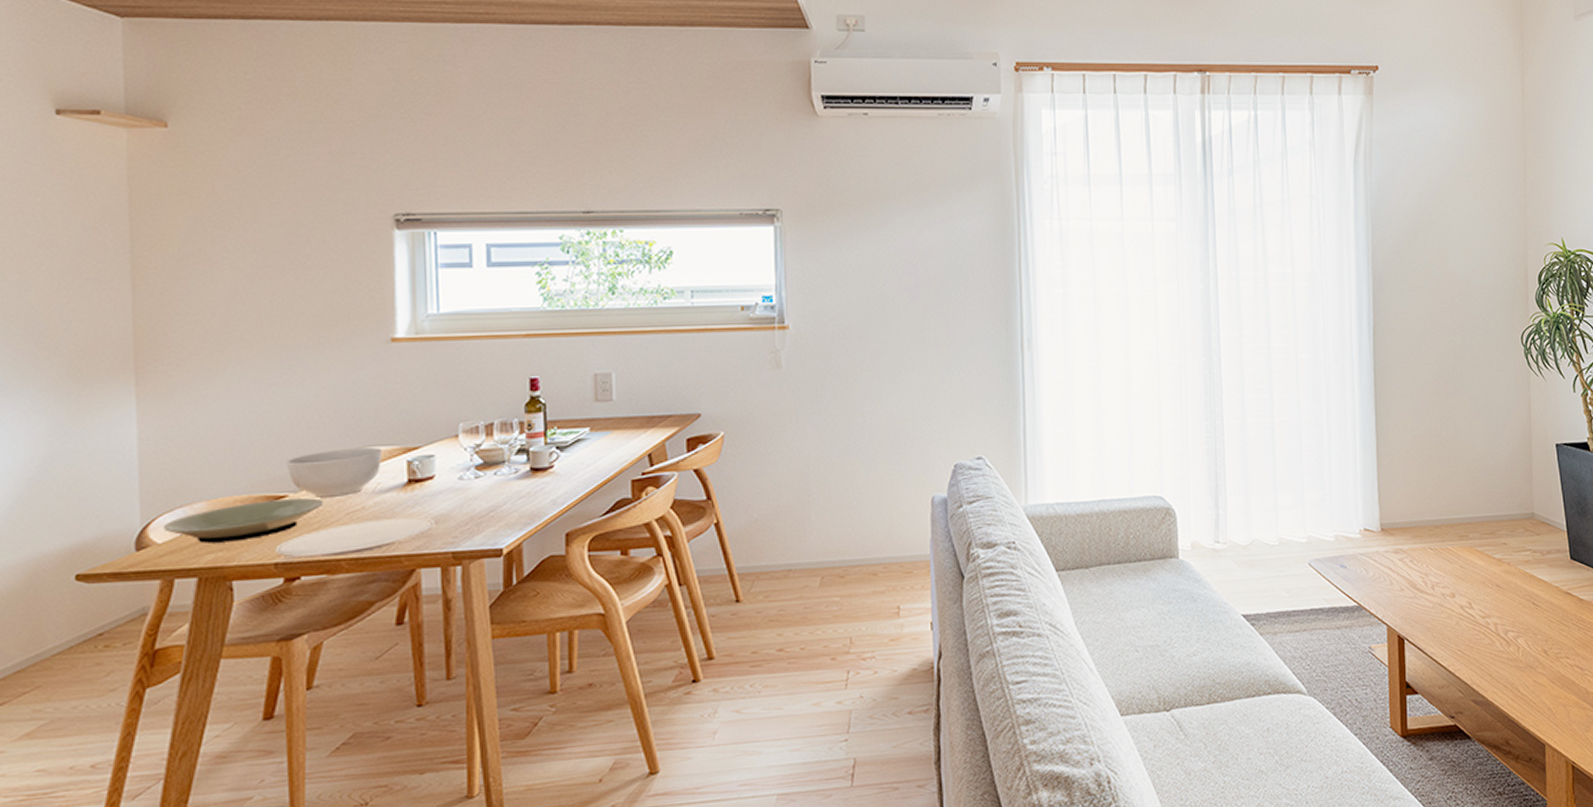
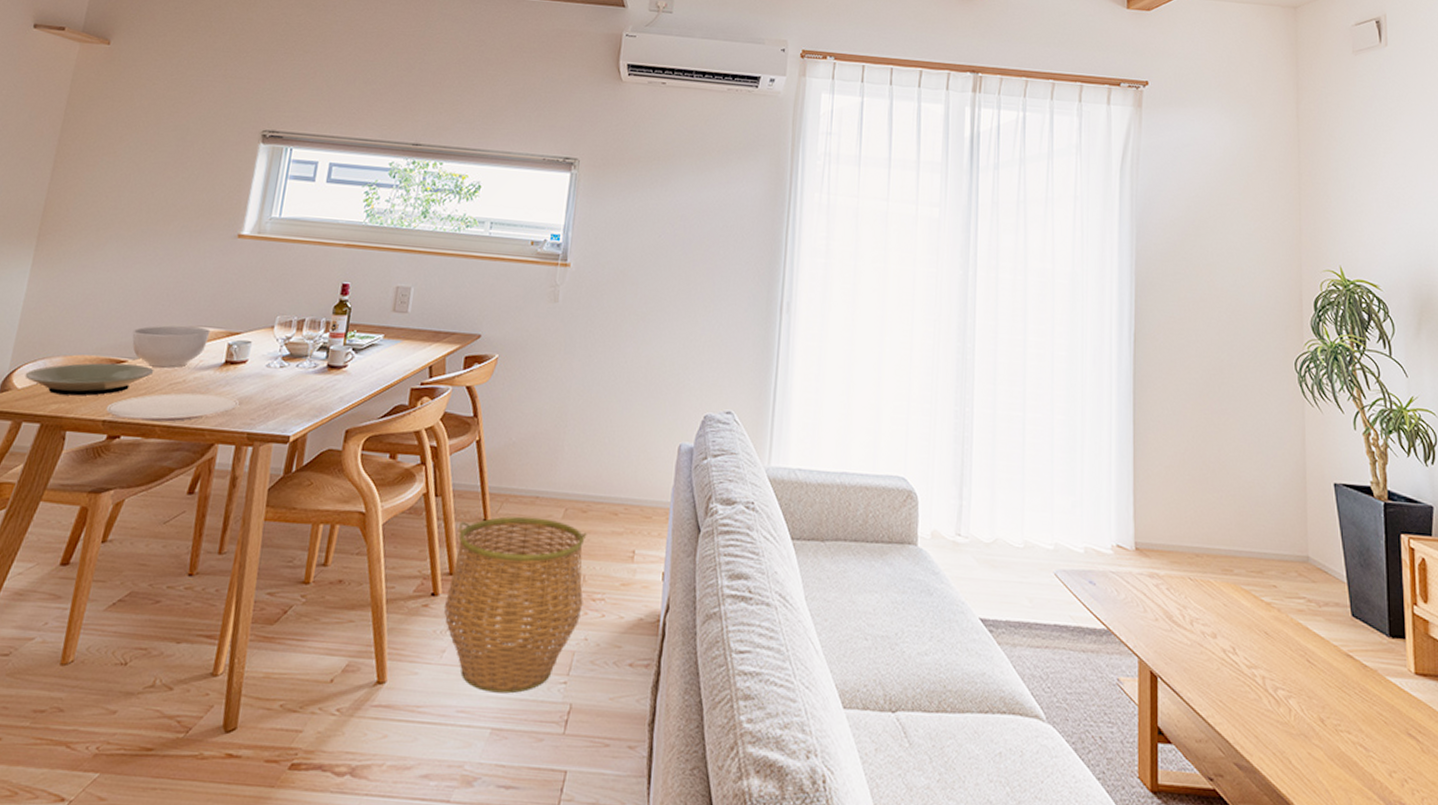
basket: none [707,589,853,762] -> present [444,516,587,694]

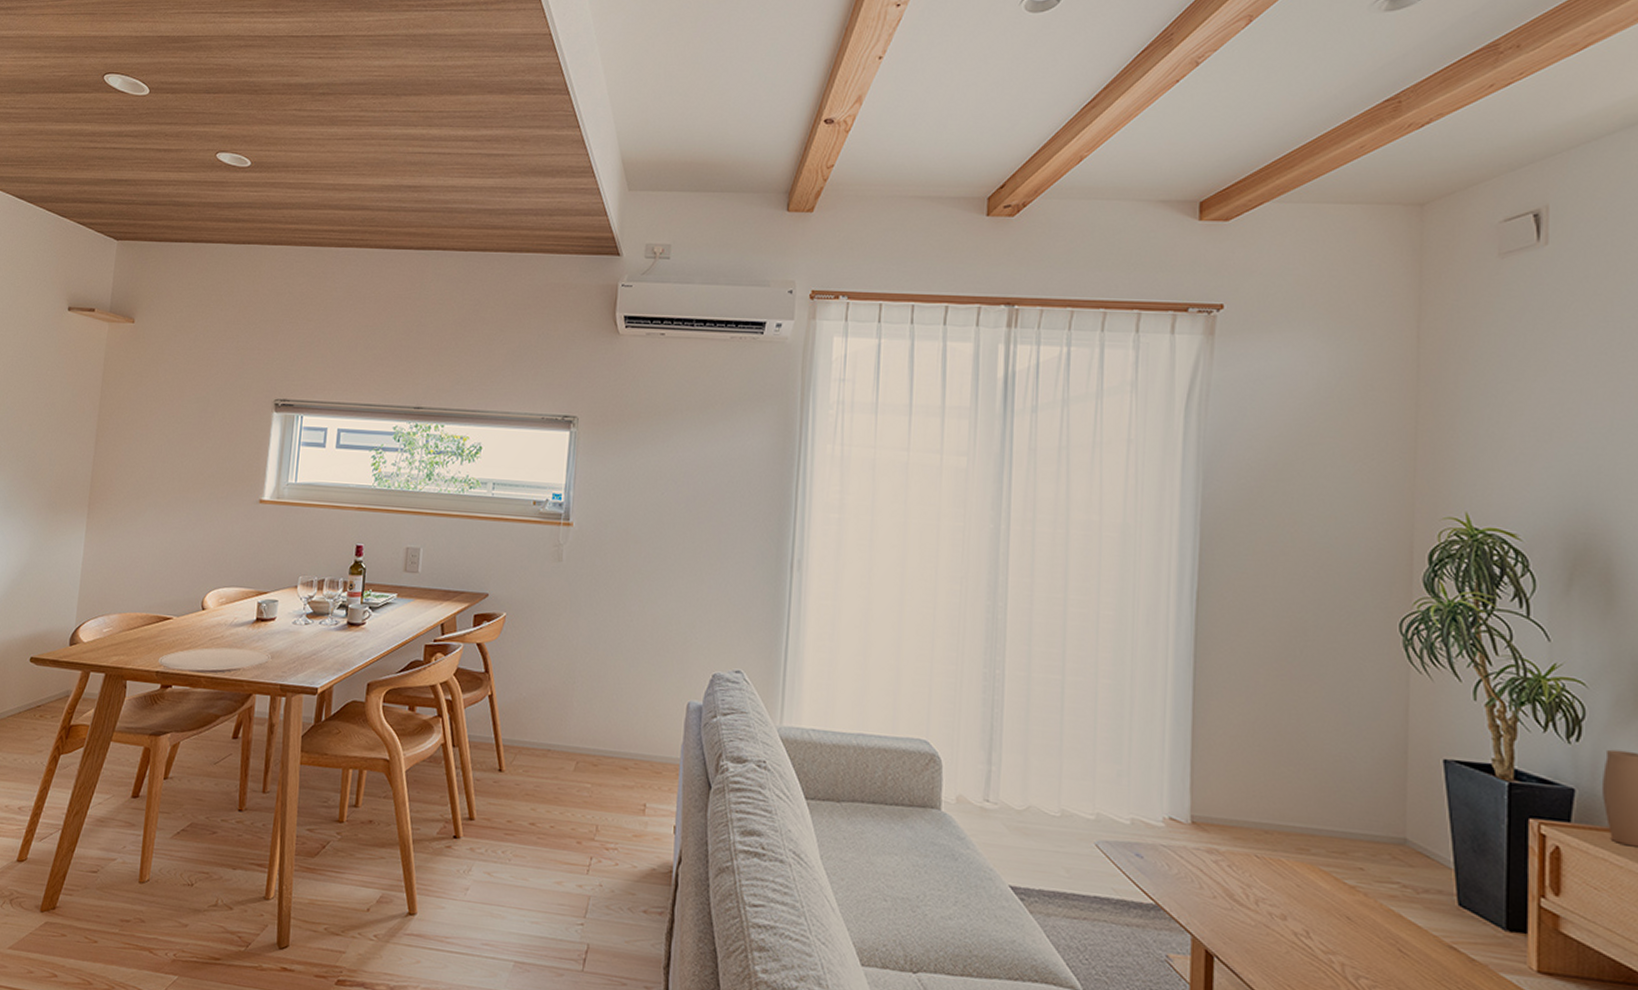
plate: present [25,362,154,396] -> none [89,619,196,649]
bowl: present [132,325,211,368] -> none [174,585,242,625]
basket: present [444,516,587,694] -> none [465,767,599,931]

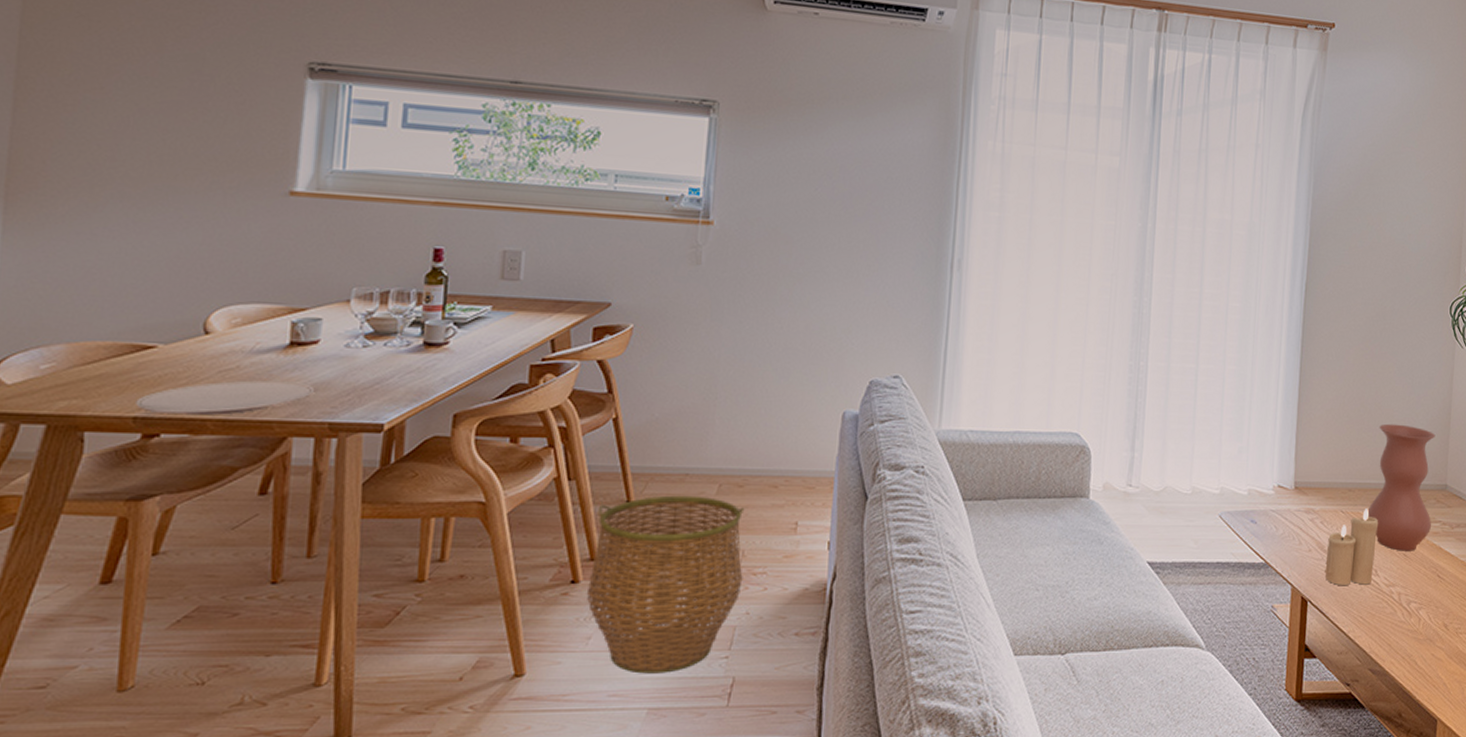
basket: none [465,767,599,931] -> present [586,495,745,674]
candle: none [1236,856,1309,948] -> present [1325,509,1379,586]
vase: none [1292,757,1386,915] -> present [1367,423,1436,551]

